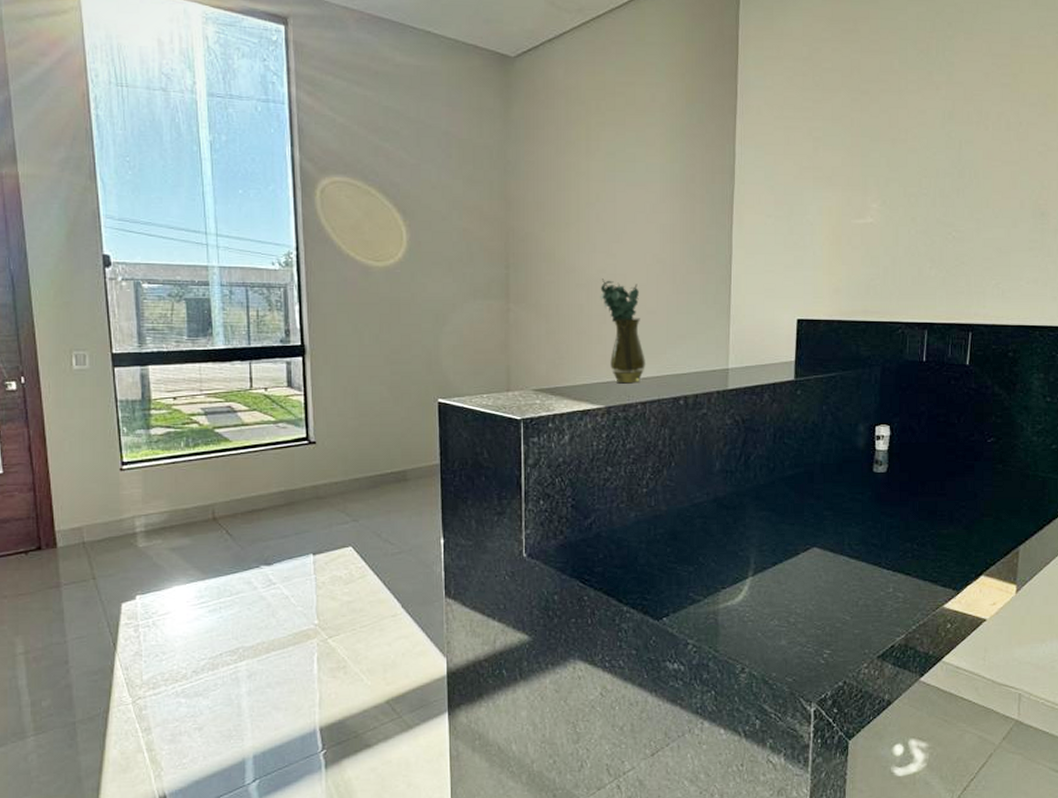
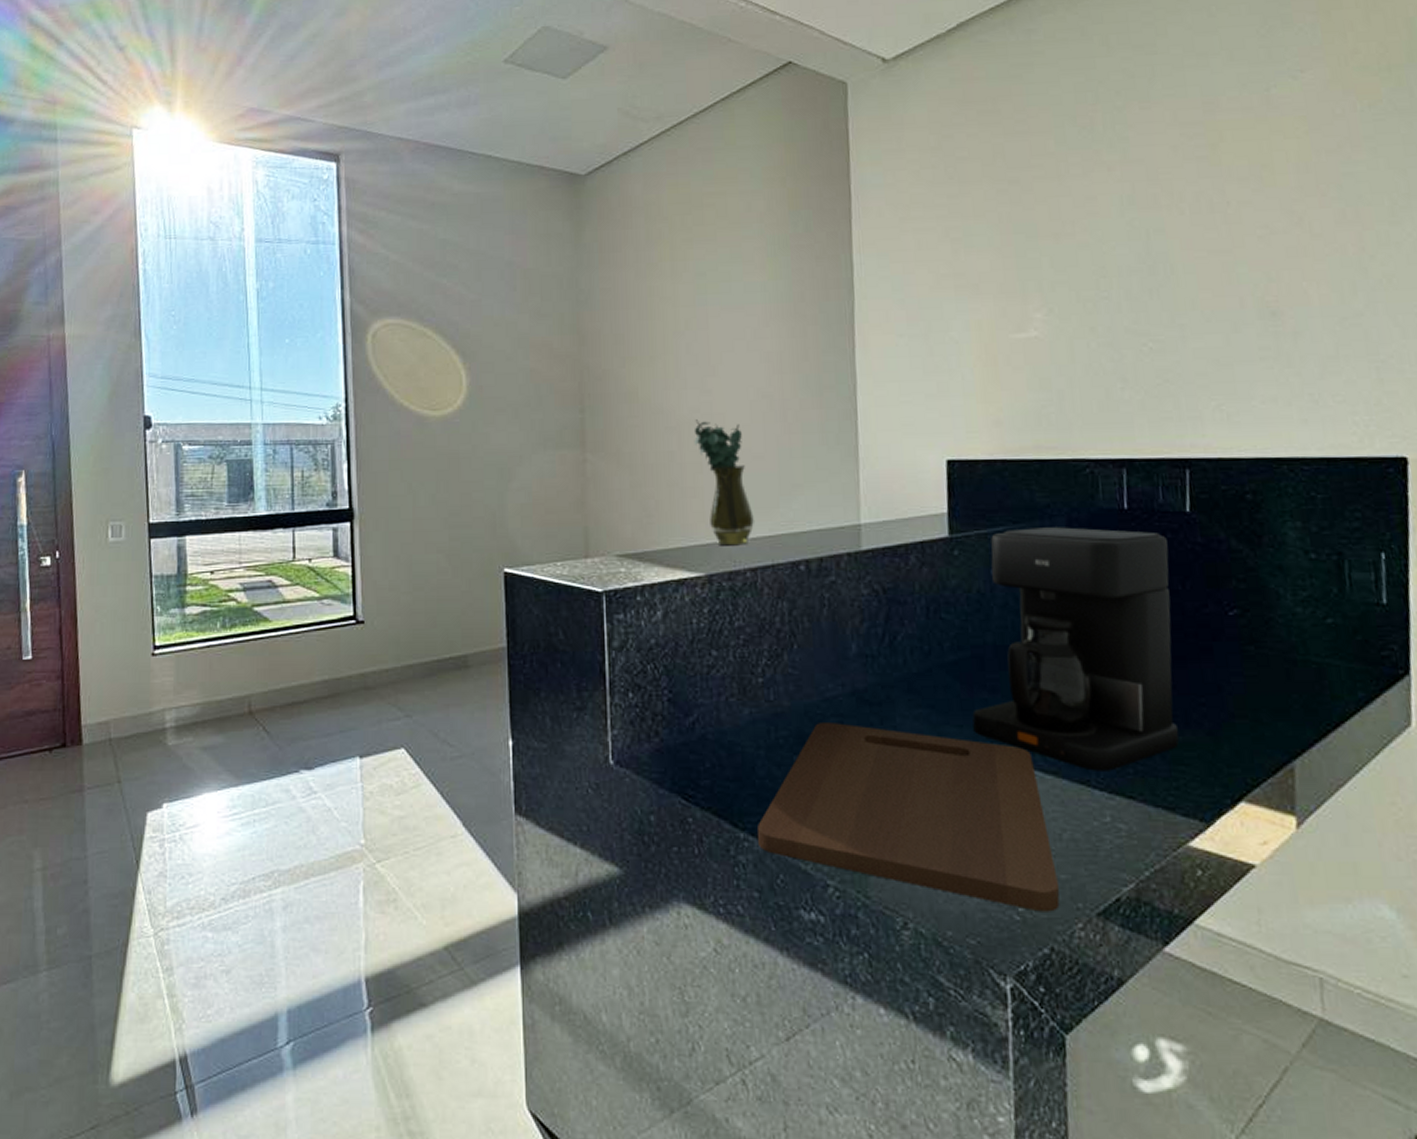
cutting board: none [637,521,853,657] -> present [758,721,1060,912]
coffee maker: none [802,374,951,556] -> present [972,527,1179,771]

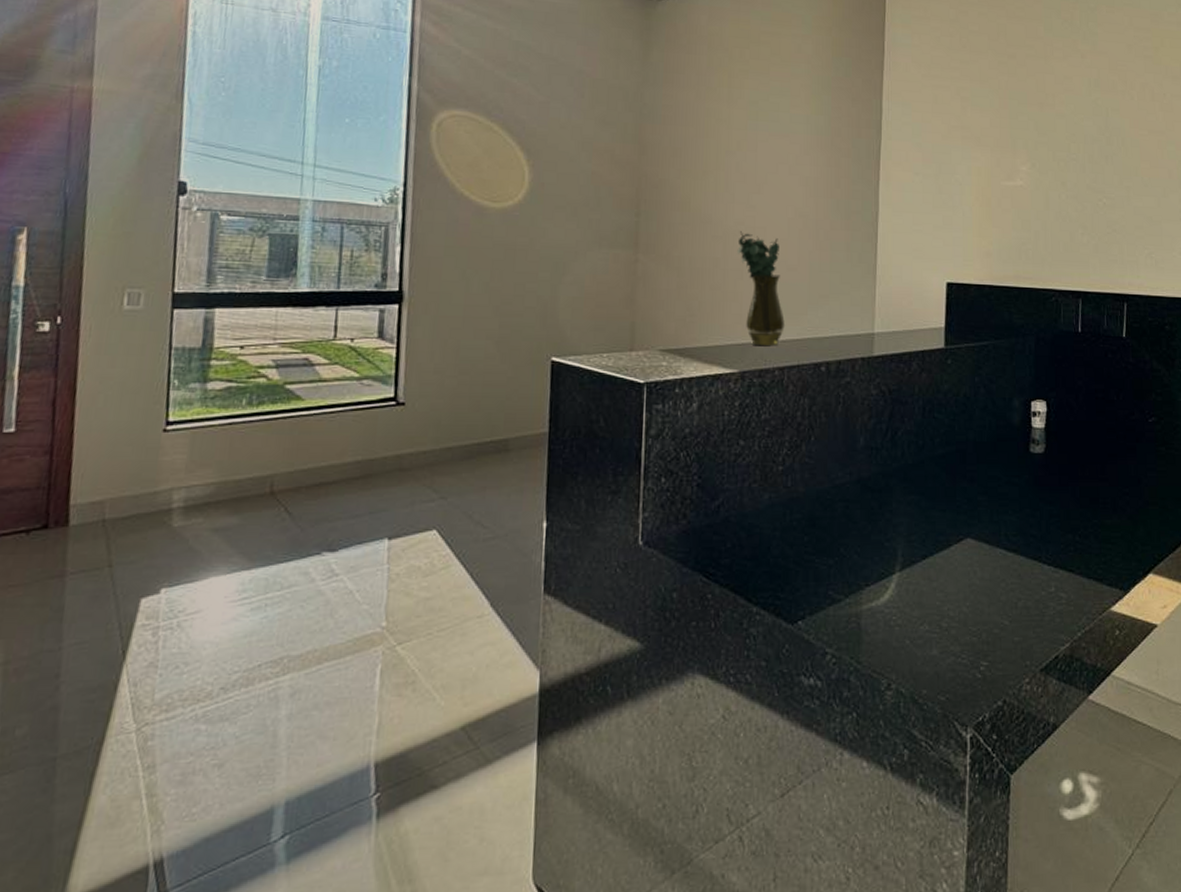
cutting board: present [758,721,1060,912] -> none [769,506,1012,670]
coffee maker: present [972,527,1179,771] -> none [954,344,1109,549]

